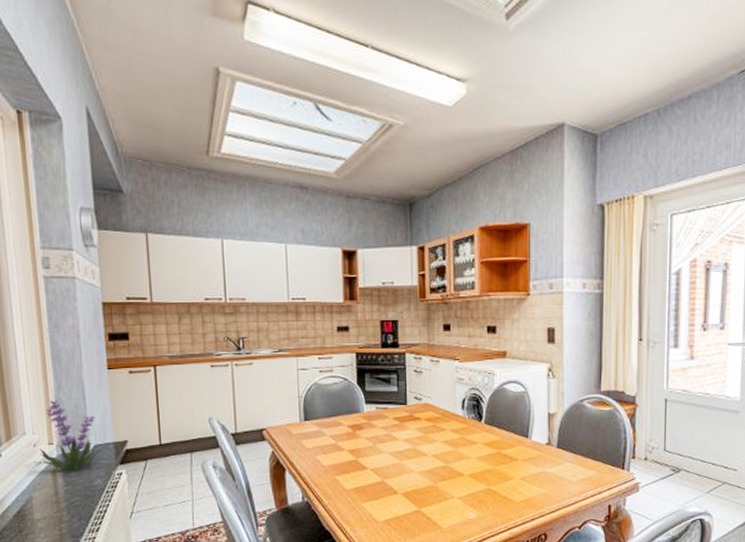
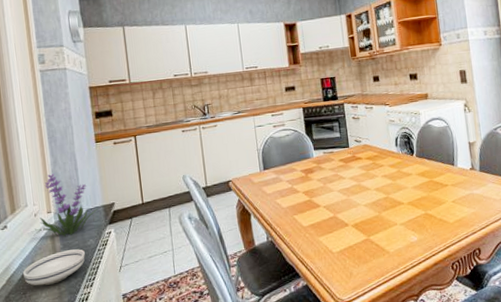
bowl: none [19,488,91,525] -> present [23,249,85,286]

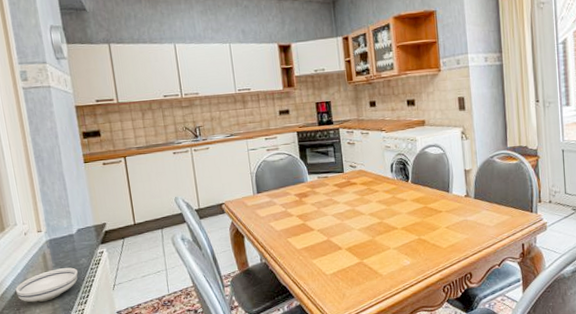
plant: present [35,174,98,237] -> none [25,193,89,256]

